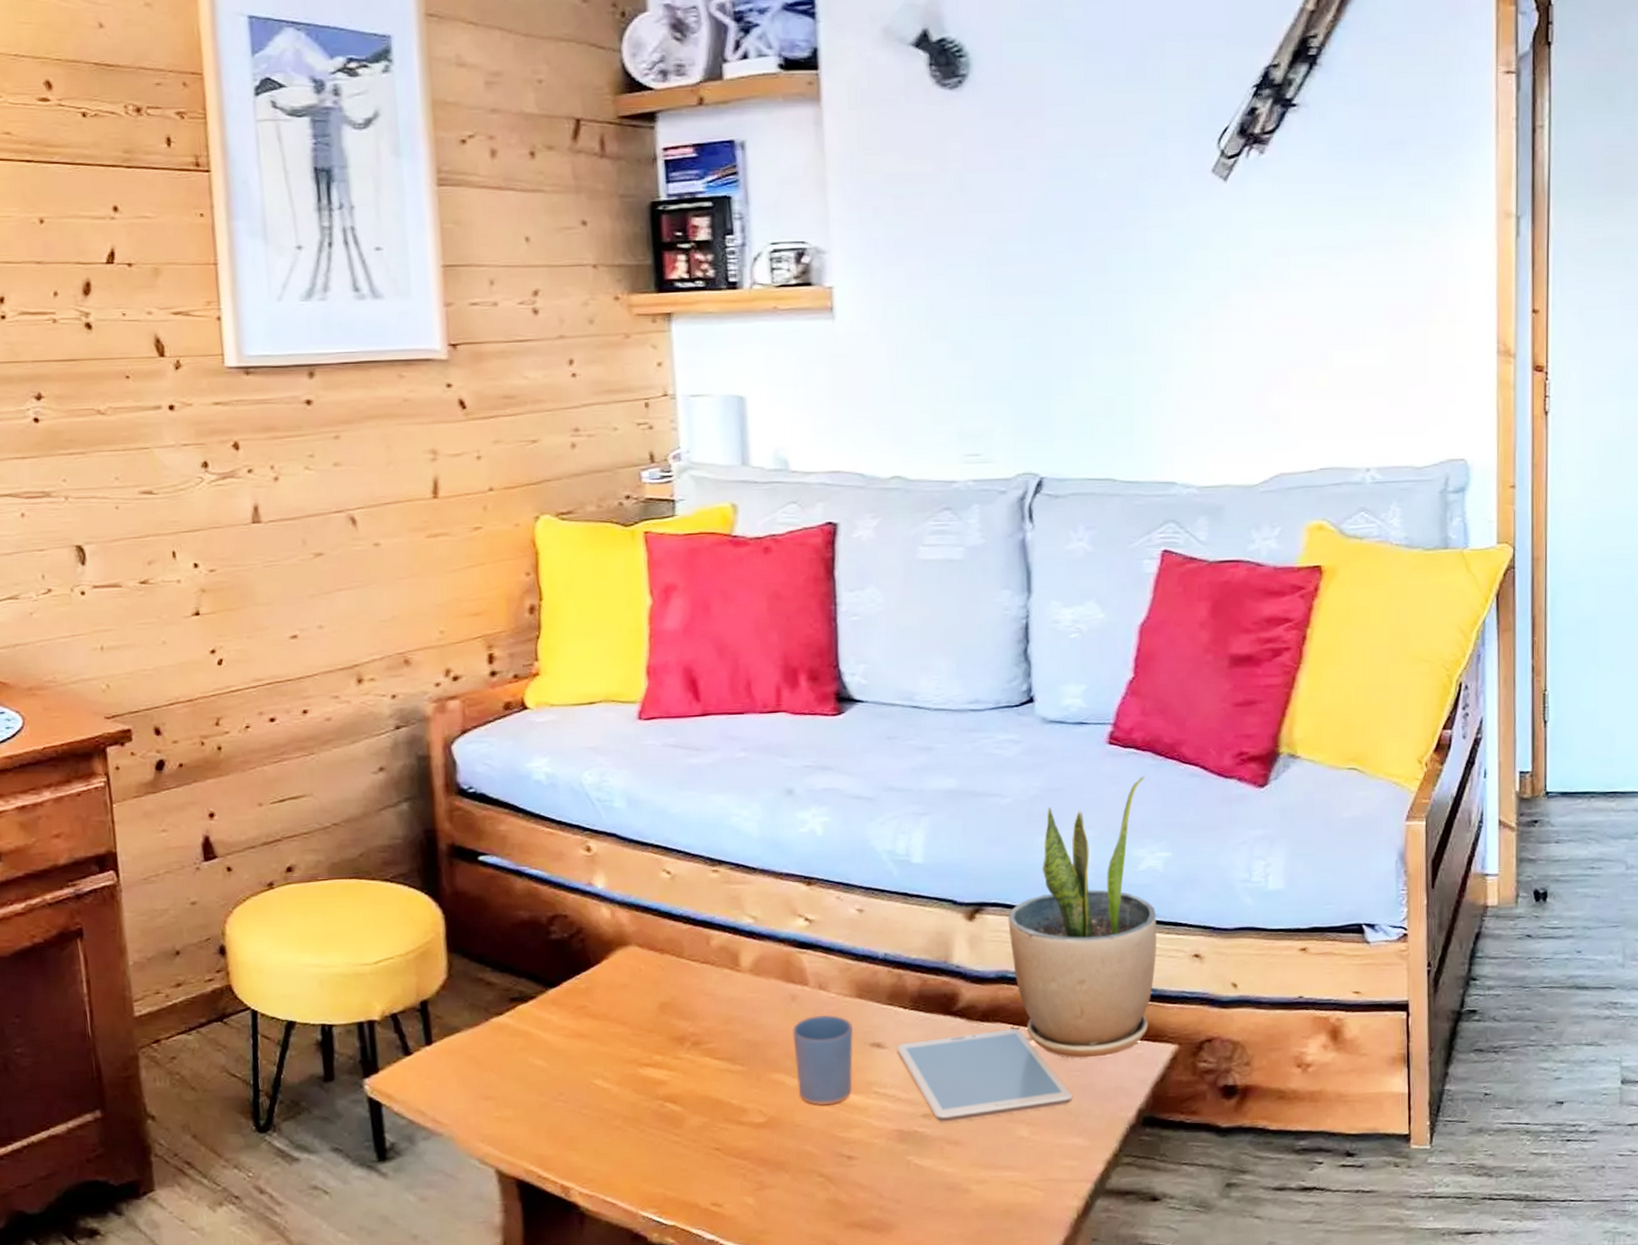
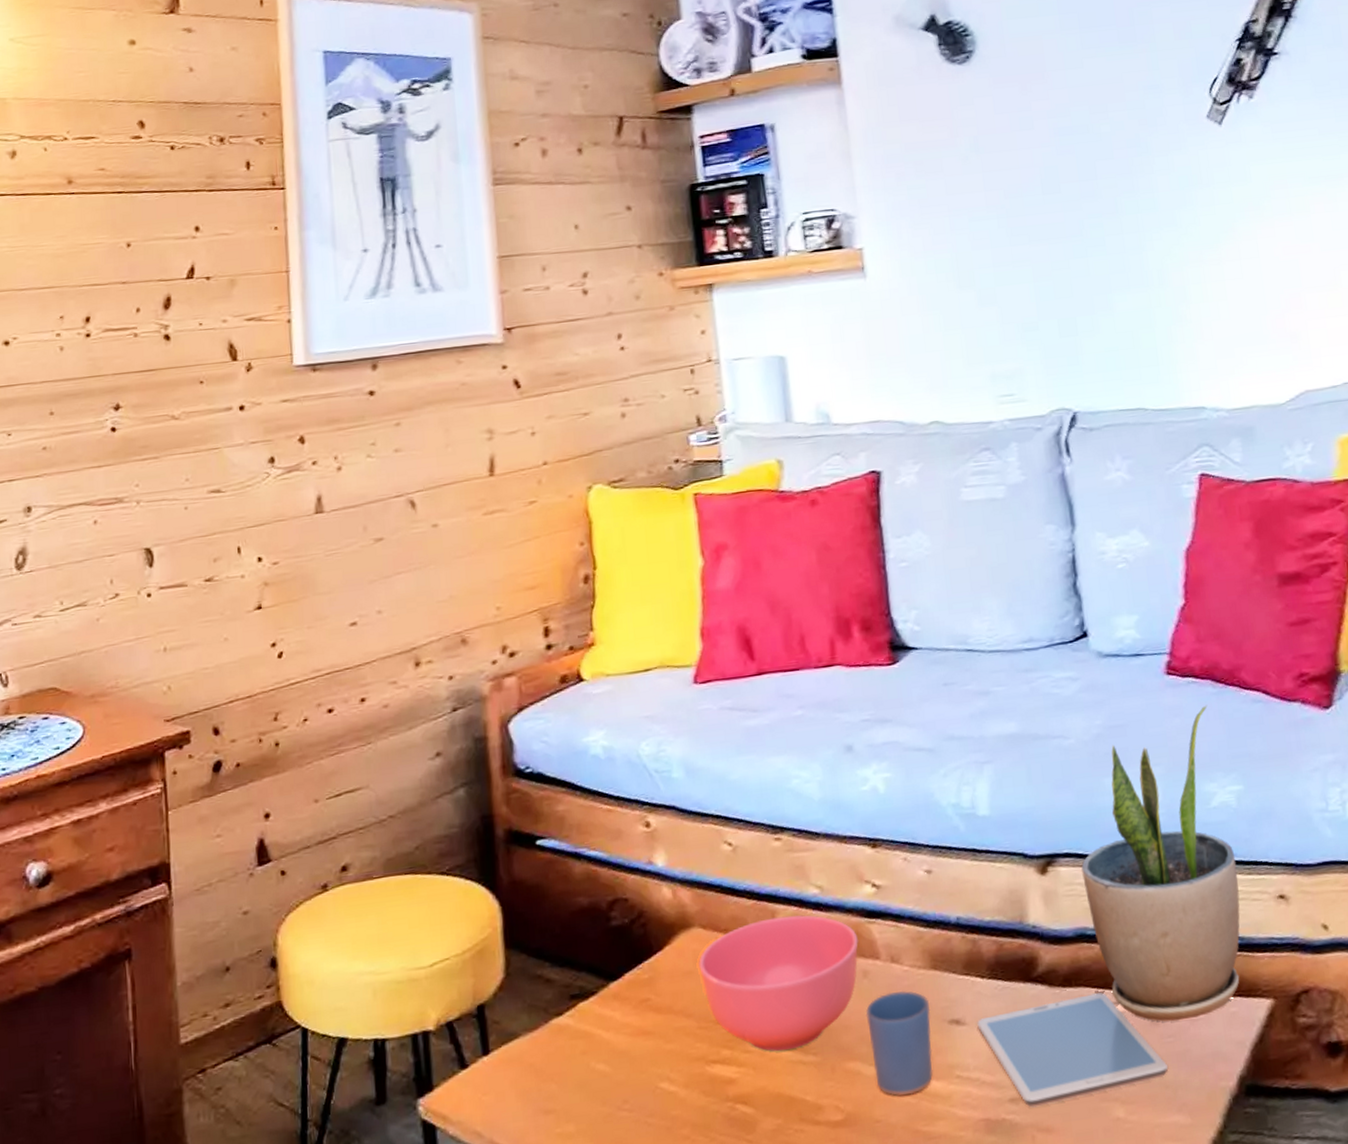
bowl: none [634,941,789,1060] -> present [698,915,858,1052]

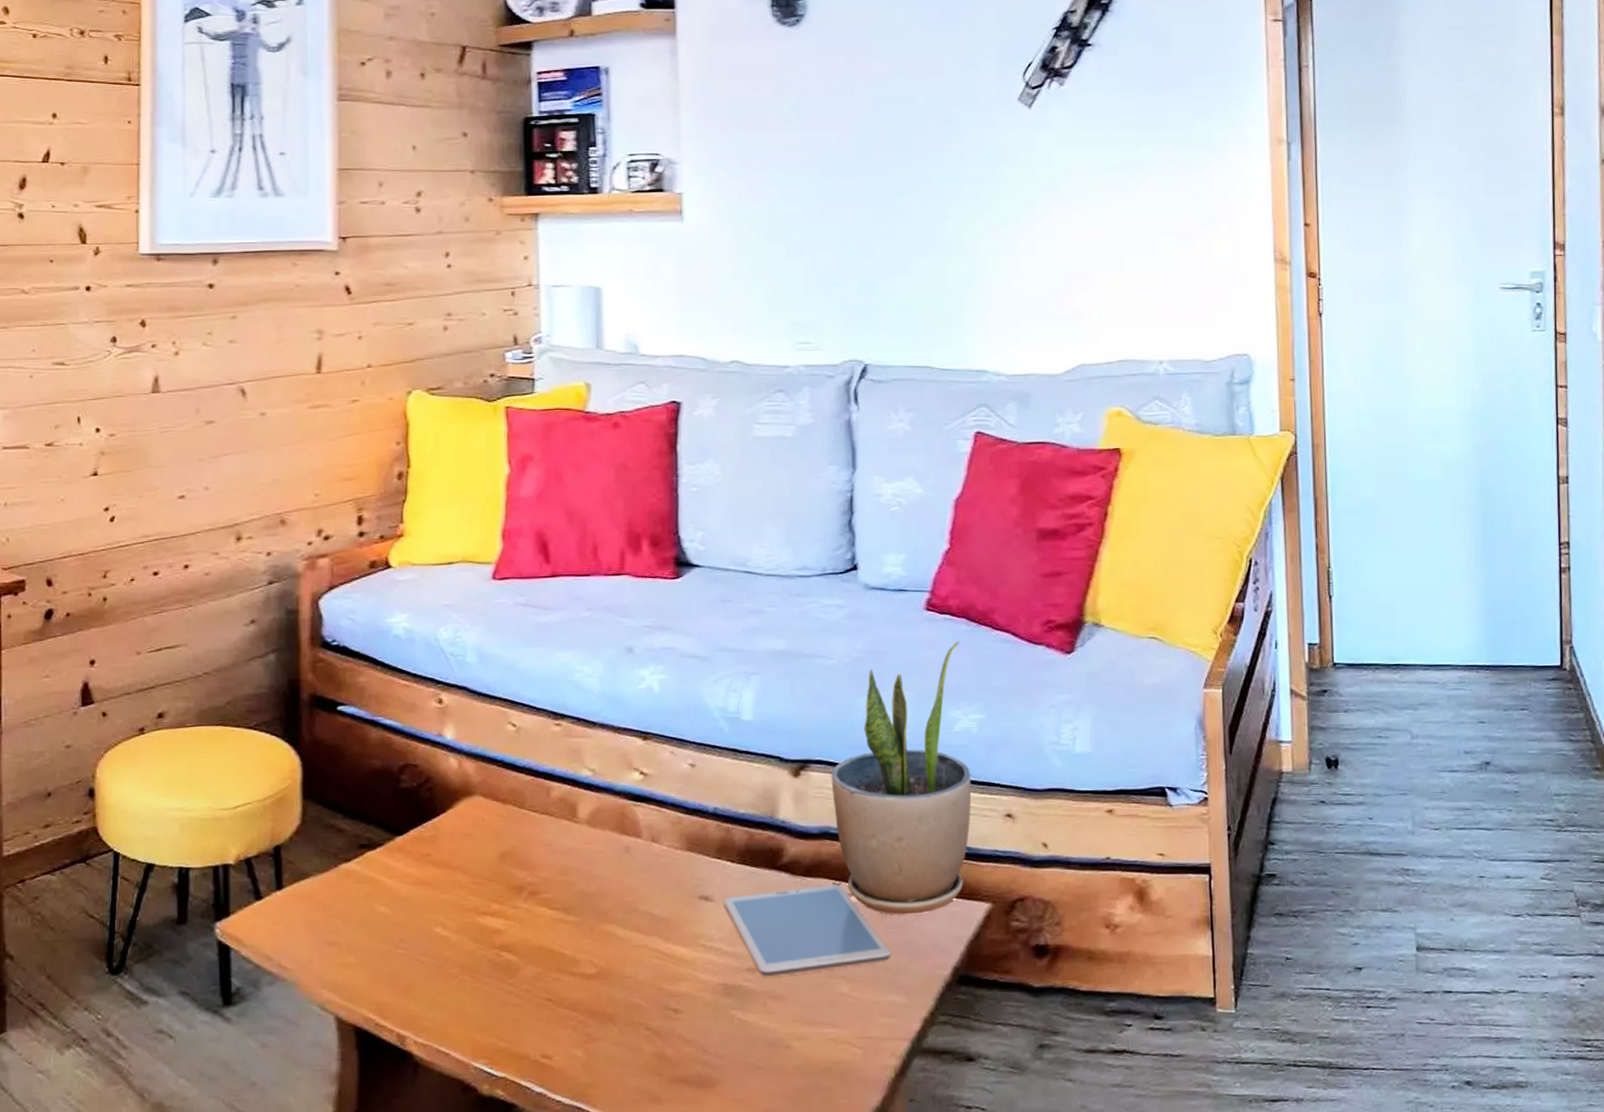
bowl: present [698,915,858,1052] -> none [477,792,623,910]
mug: present [865,990,933,1096] -> none [624,867,683,957]

